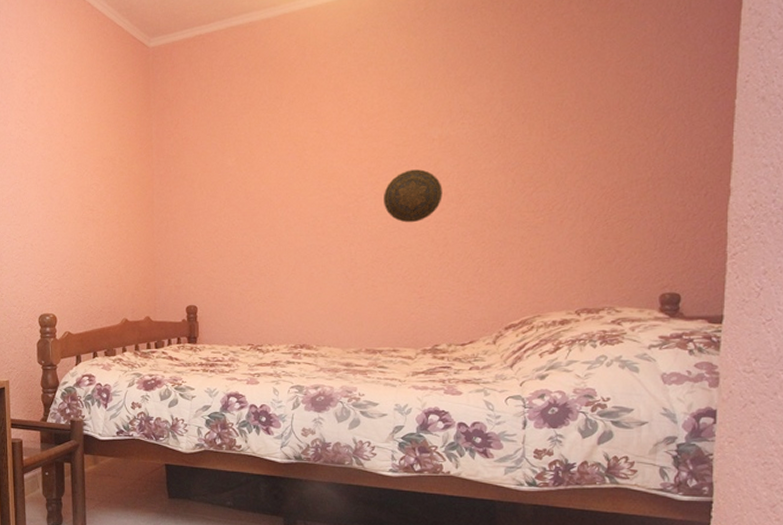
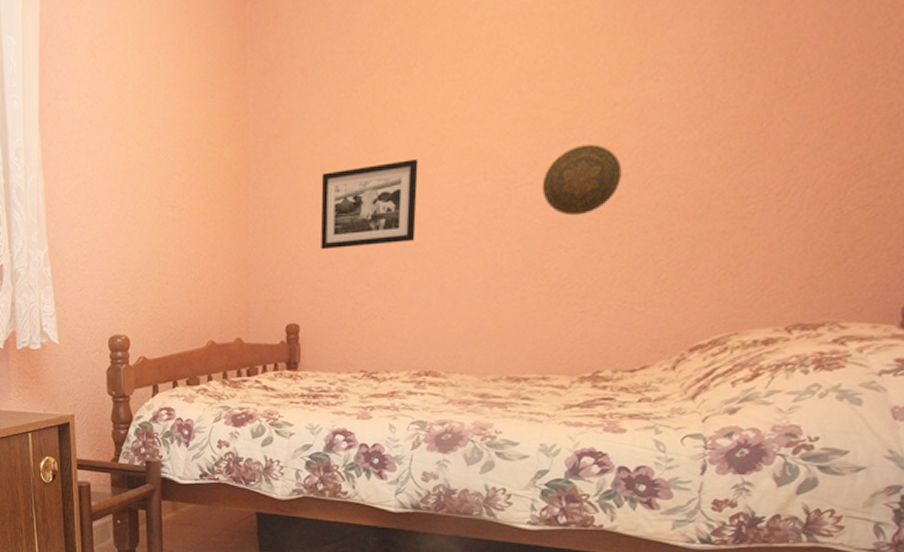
picture frame: none [211,177,287,246] -> present [321,159,419,250]

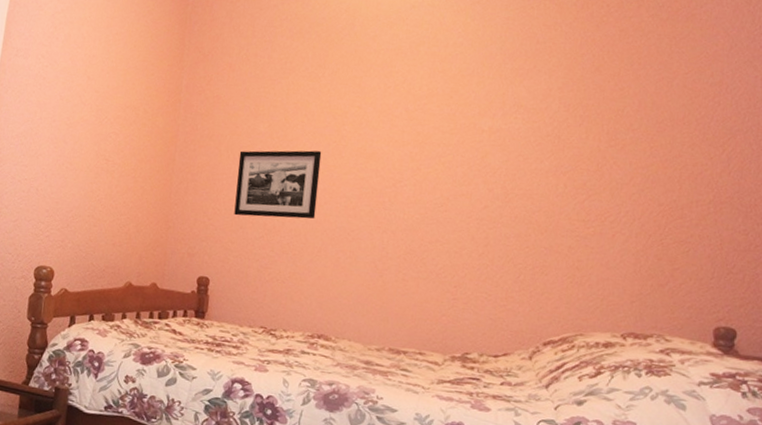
decorative plate: present [542,144,622,216] -> none [423,159,488,217]

